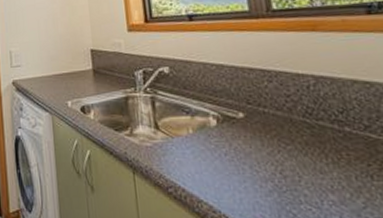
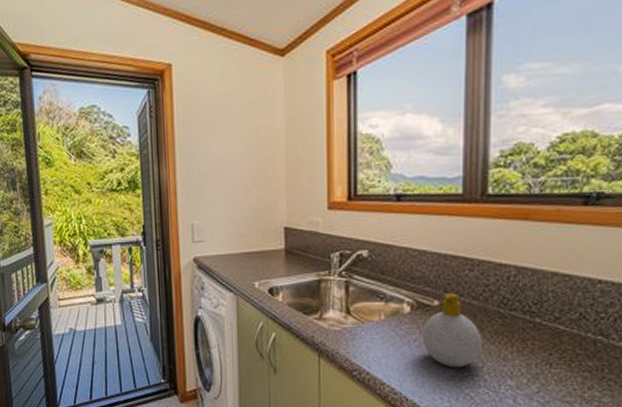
soap bottle: none [231,104,296,183] -> present [422,292,482,368]

